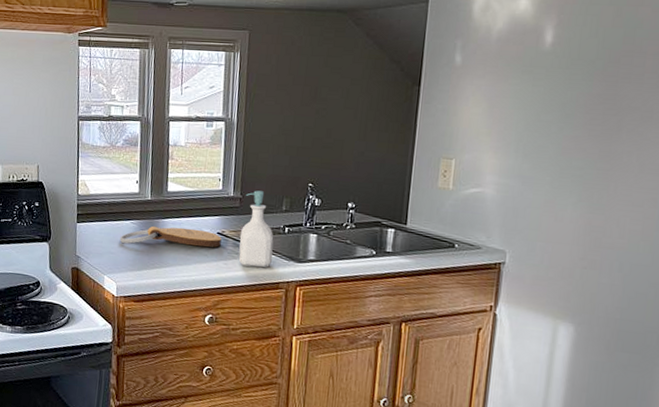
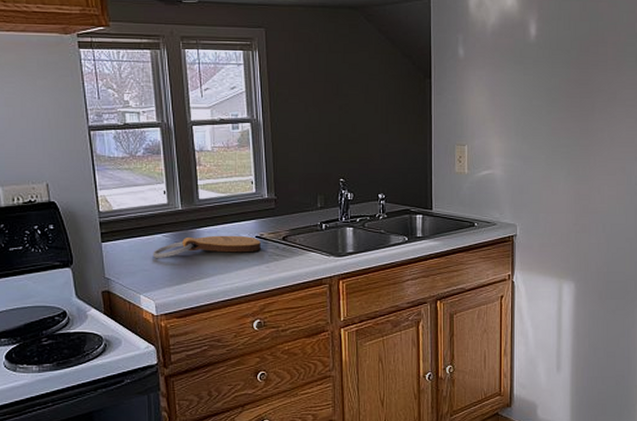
soap bottle: present [238,190,274,268] -> none [279,190,313,266]

